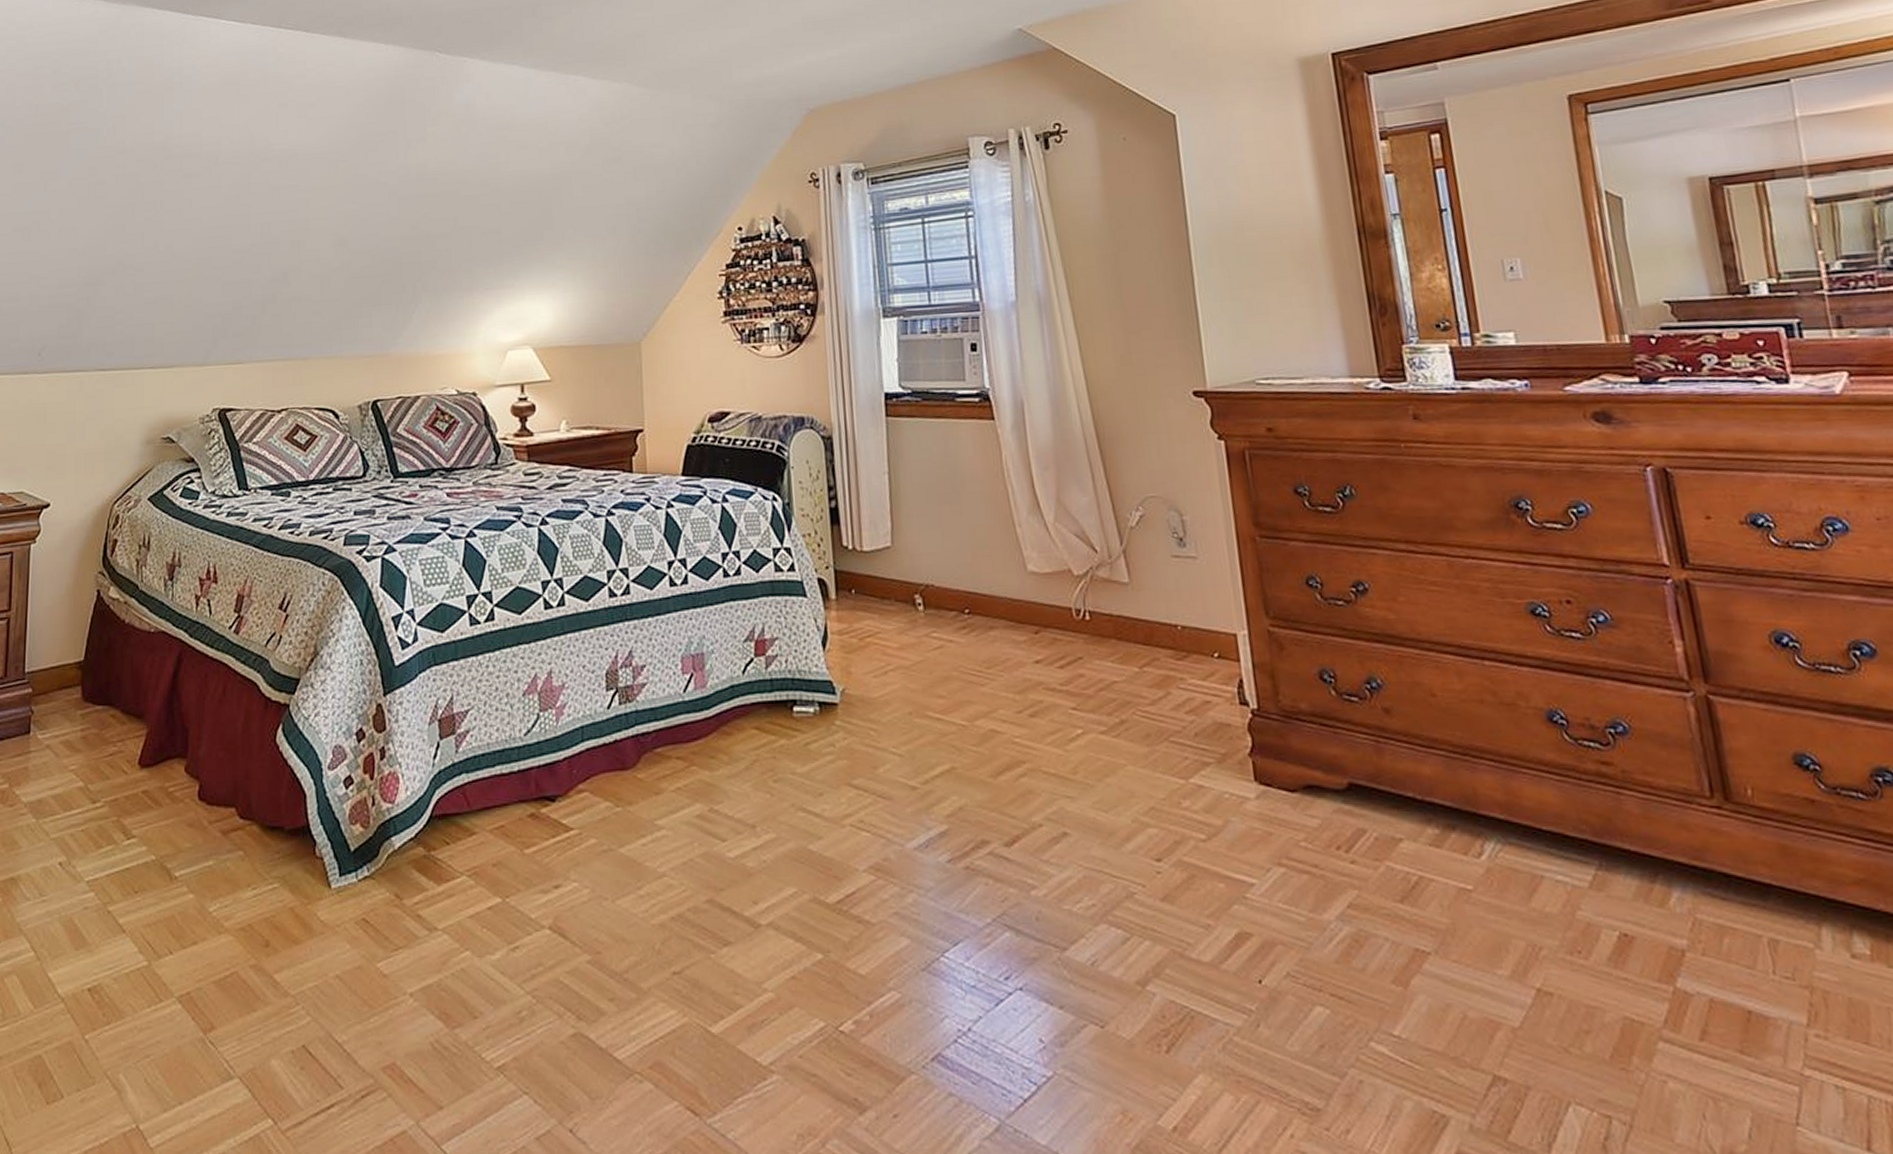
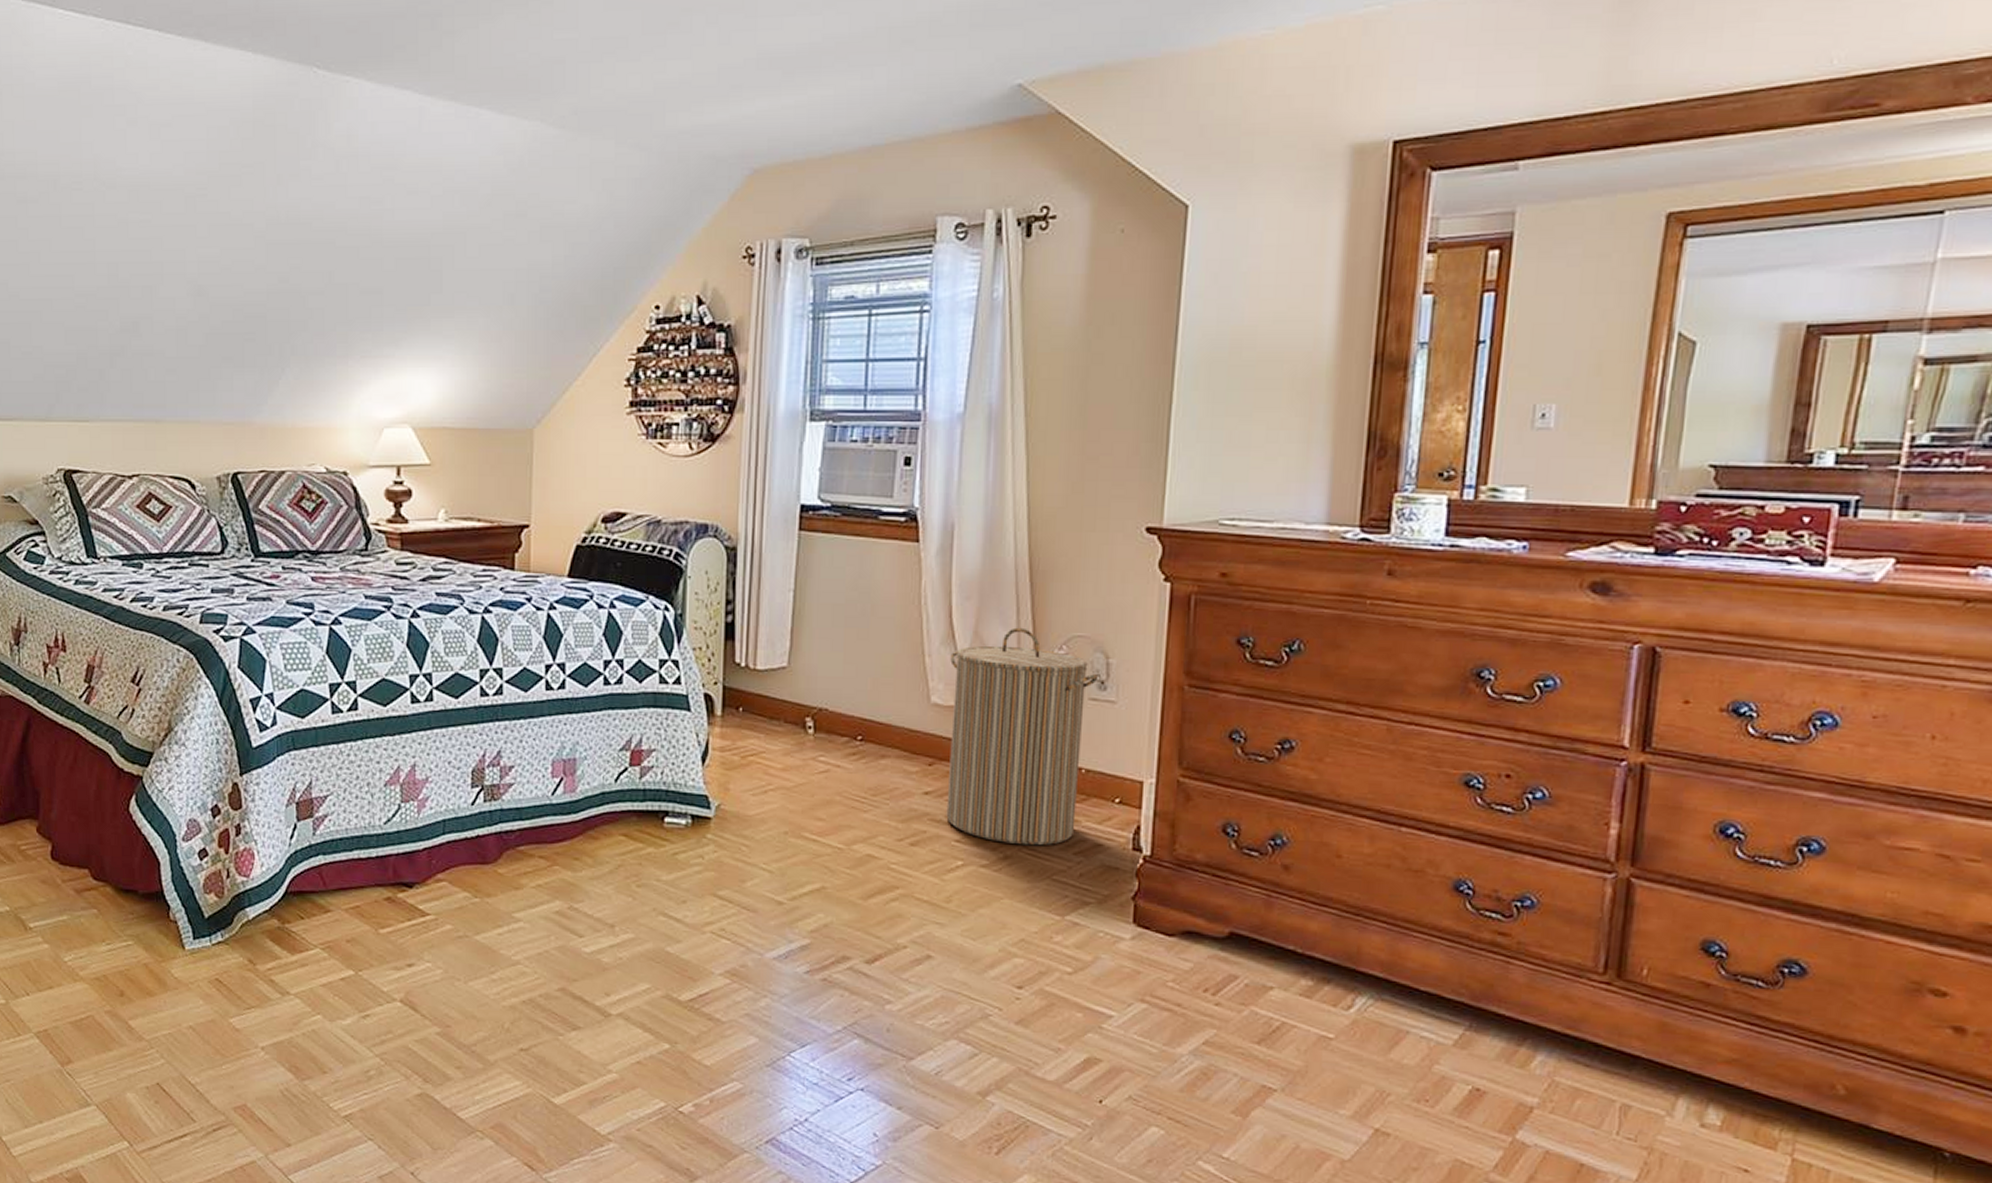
laundry hamper: none [1039,492,1182,708] -> present [946,627,1099,846]

